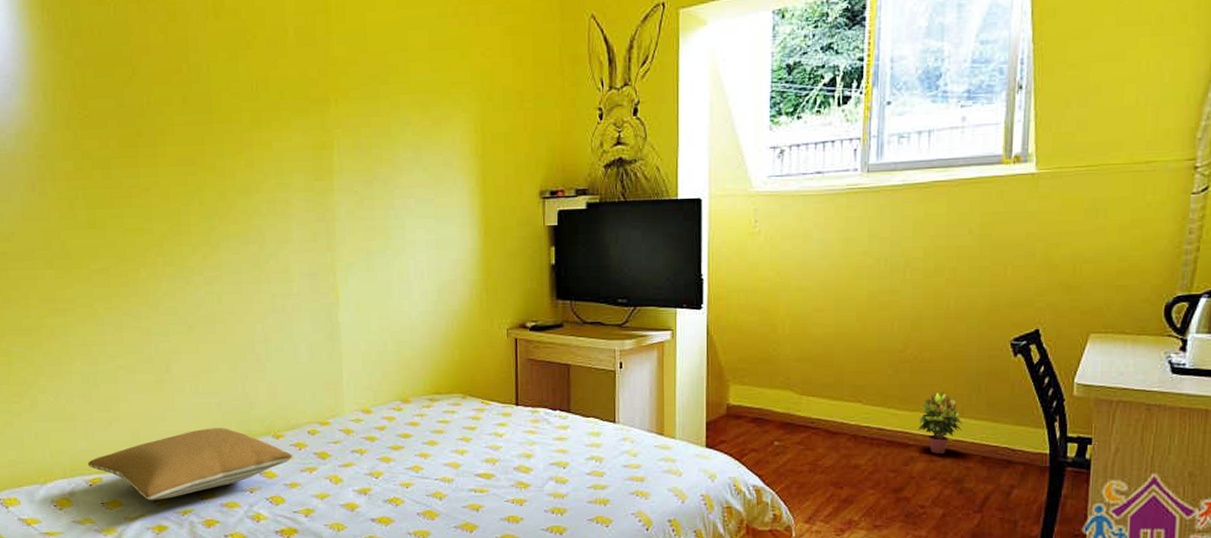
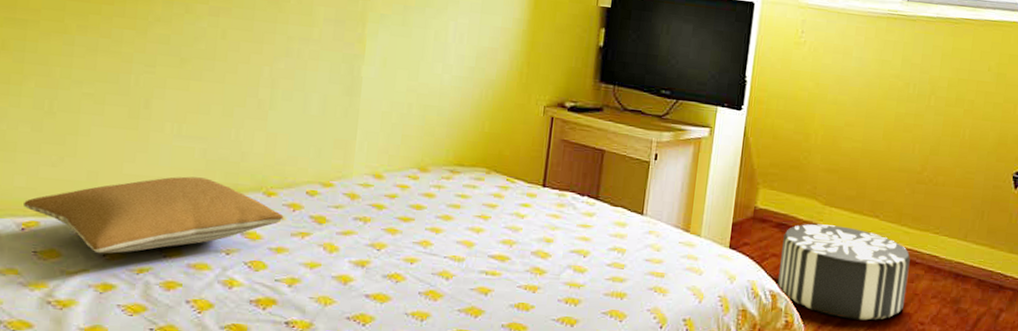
pouf: none [761,414,902,508] -> present [778,224,911,321]
potted plant: present [918,391,962,454] -> none [926,214,965,274]

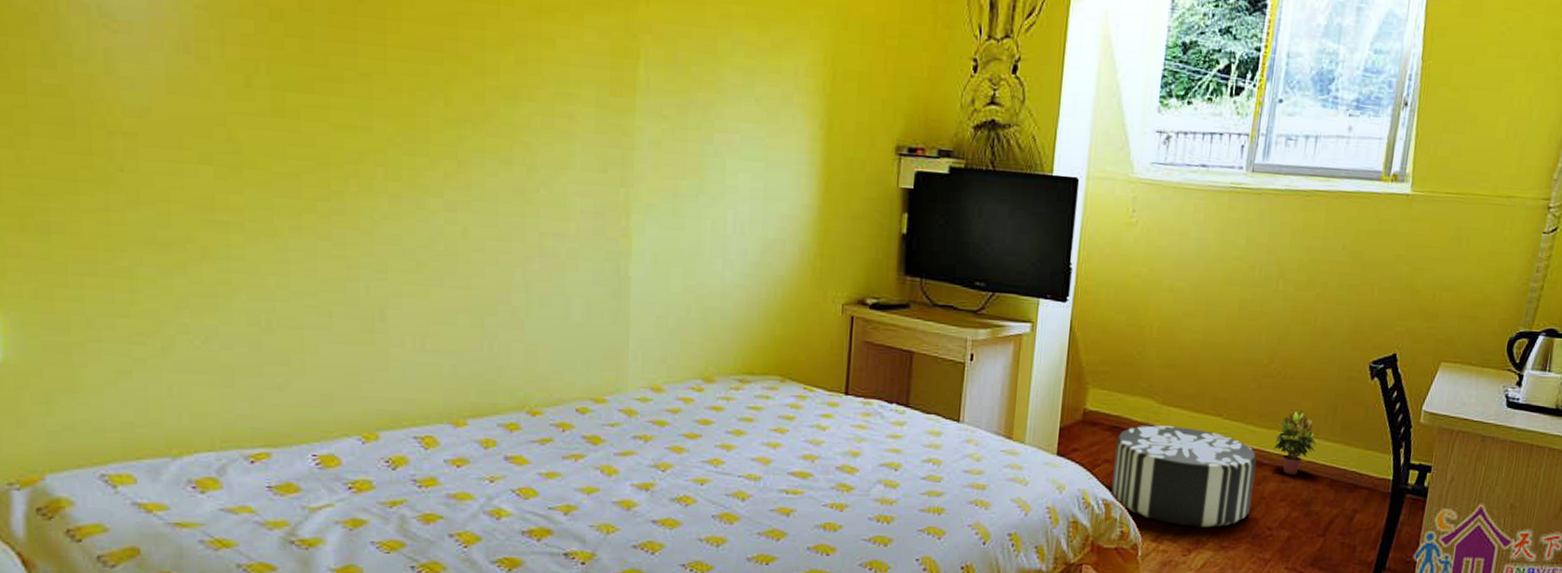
pillow: present [24,176,284,254] -> none [250,396,552,487]
potted plant: none [926,214,965,274] -> present [1274,410,1317,474]

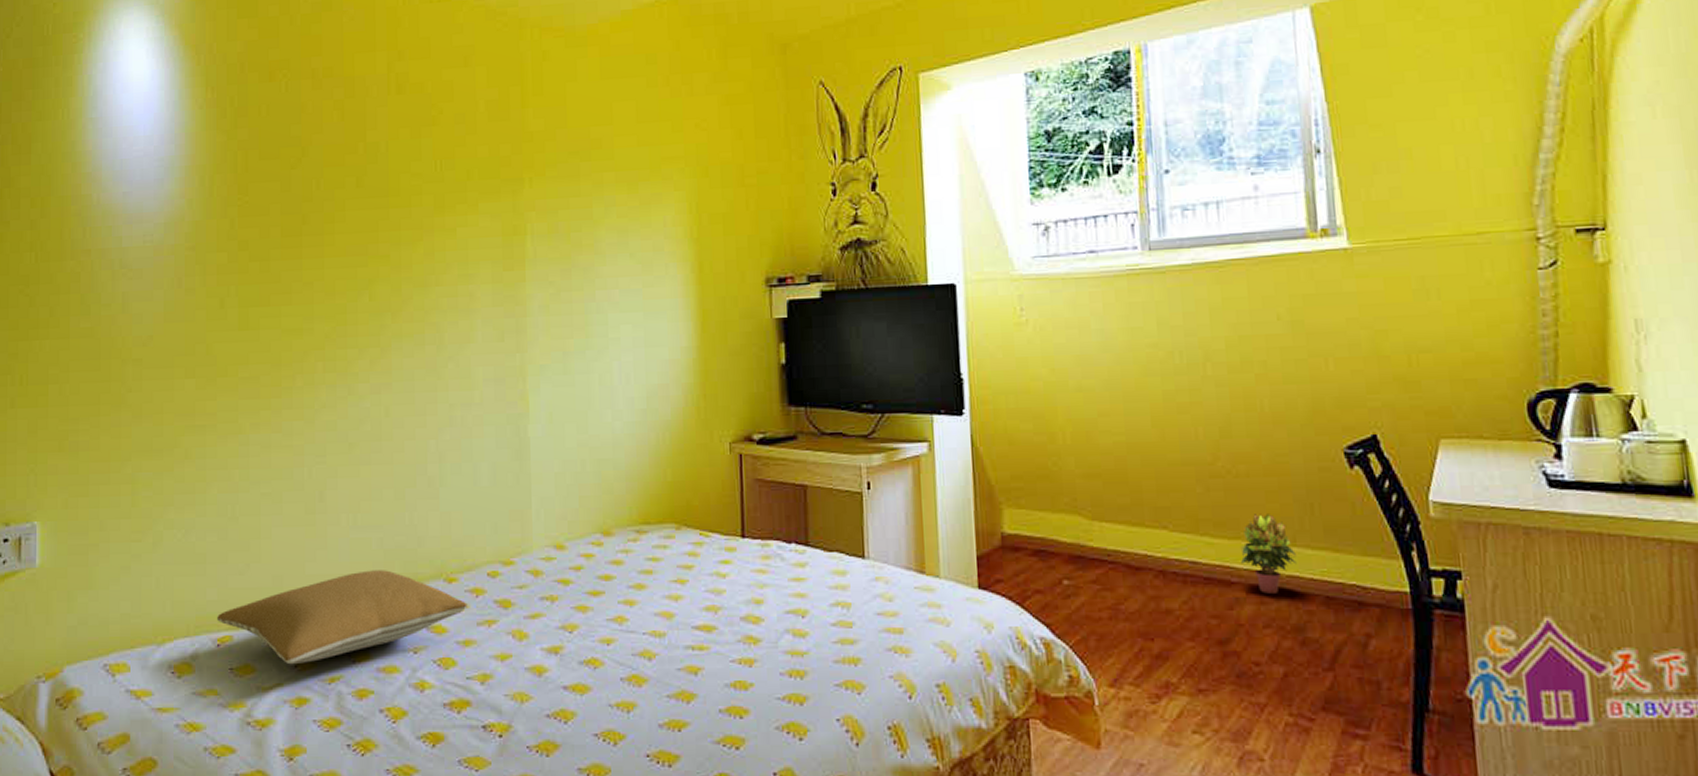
pillow: none [250,396,552,487] -> present [217,570,468,665]
pouf: present [1112,425,1257,528] -> none [1045,545,1227,667]

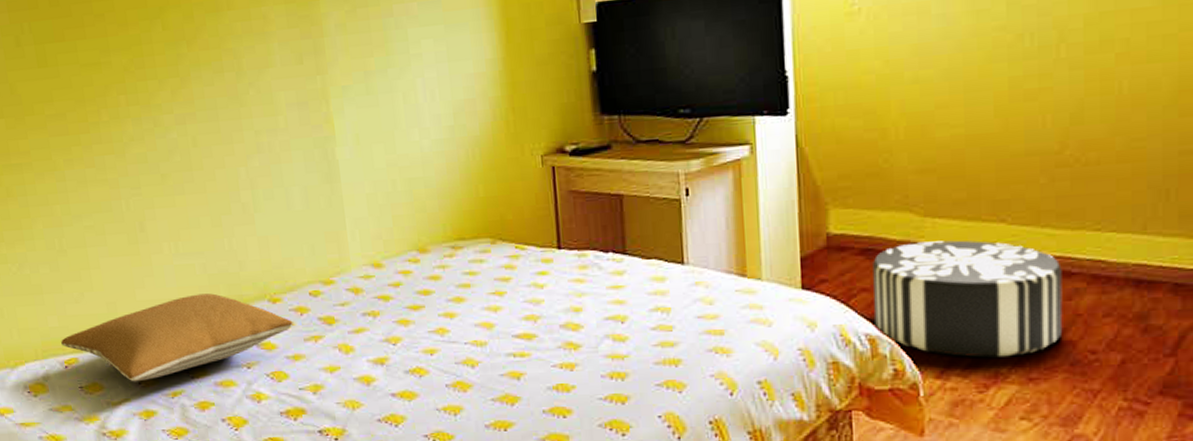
pouf: none [1045,545,1227,667] -> present [873,240,1063,358]
potted plant: present [1240,514,1297,593] -> none [1084,202,1145,283]

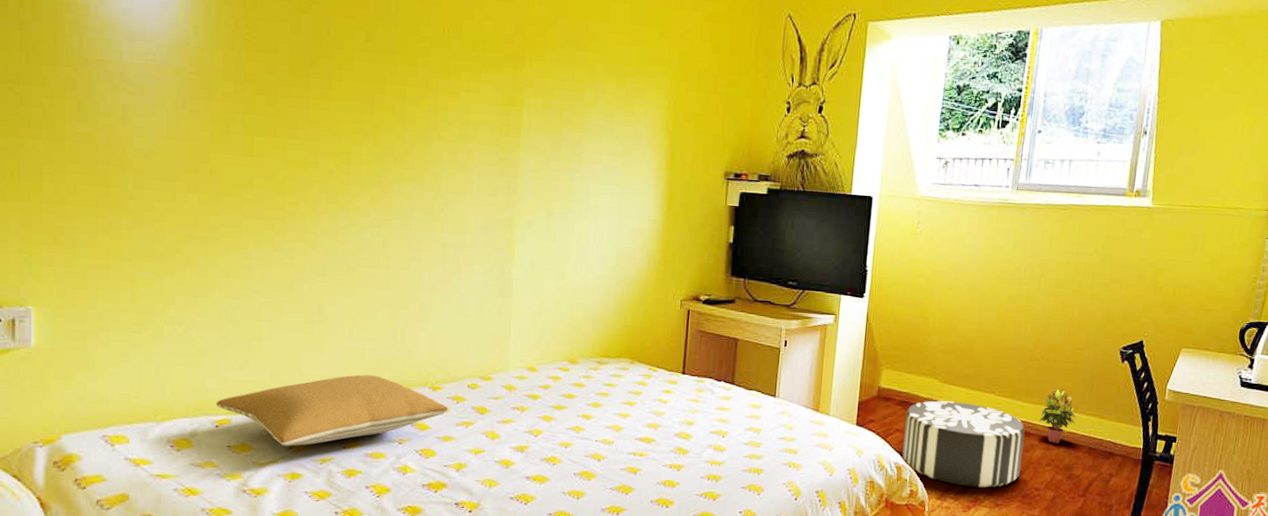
potted plant: none [1084,202,1145,283] -> present [1039,388,1076,443]

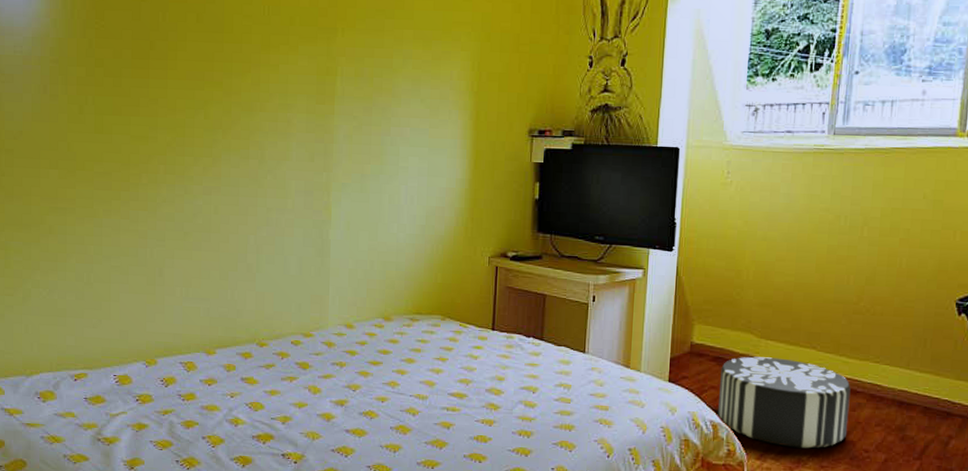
pillow: present [216,374,449,447] -> none [75,332,274,399]
potted plant: present [1039,388,1076,443] -> none [867,343,908,402]

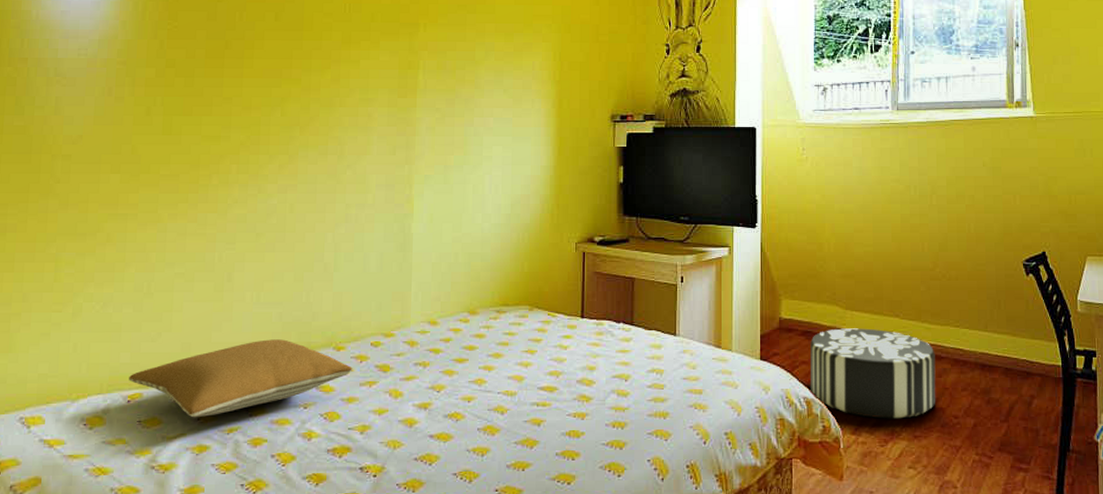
pillow: none [75,332,274,399] -> present [129,339,352,418]

